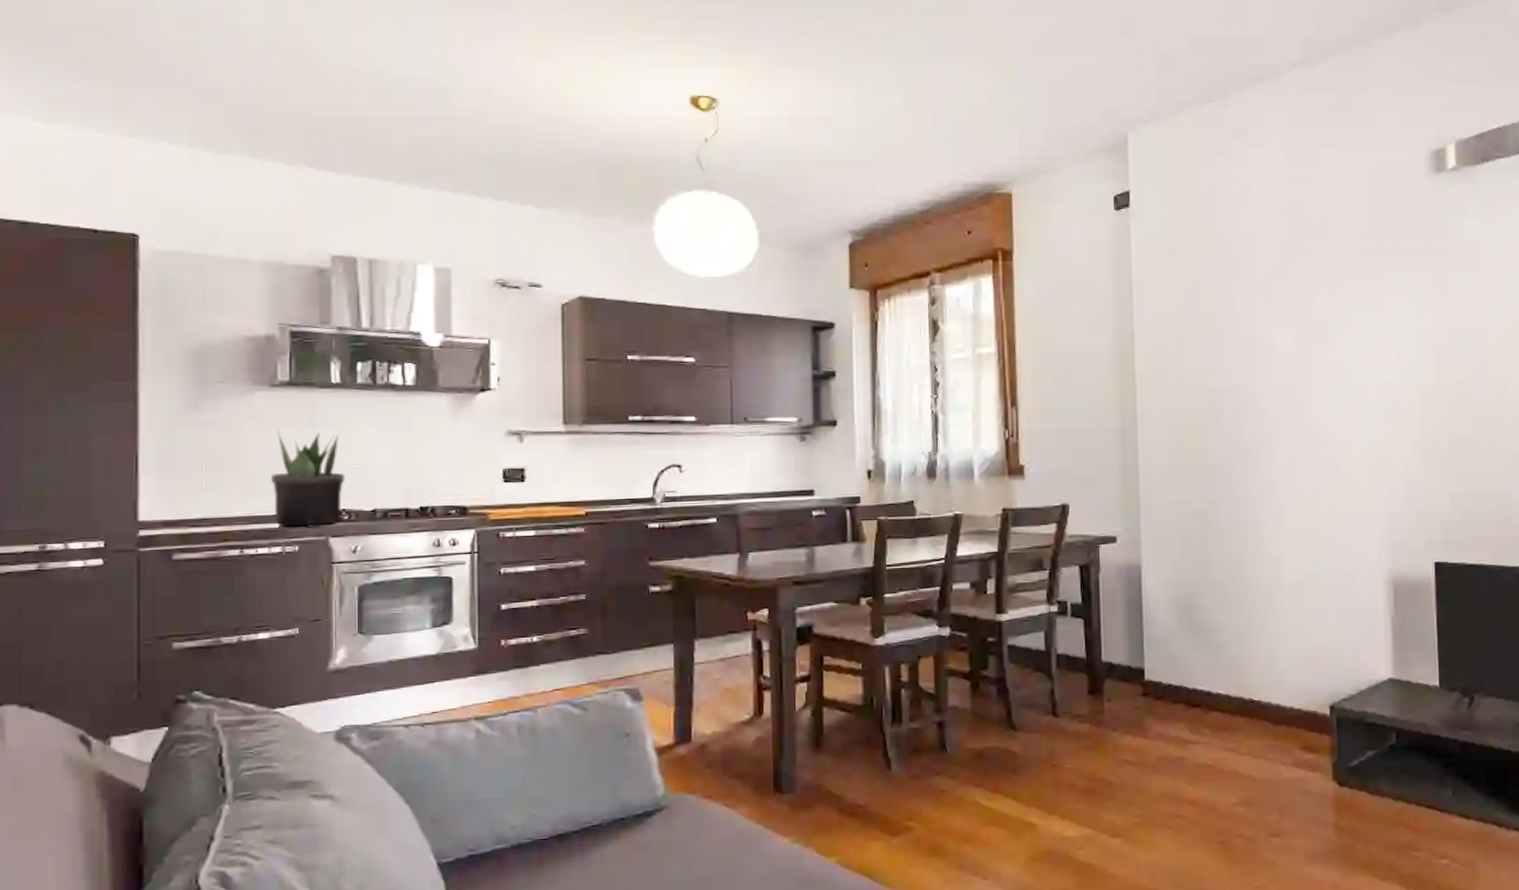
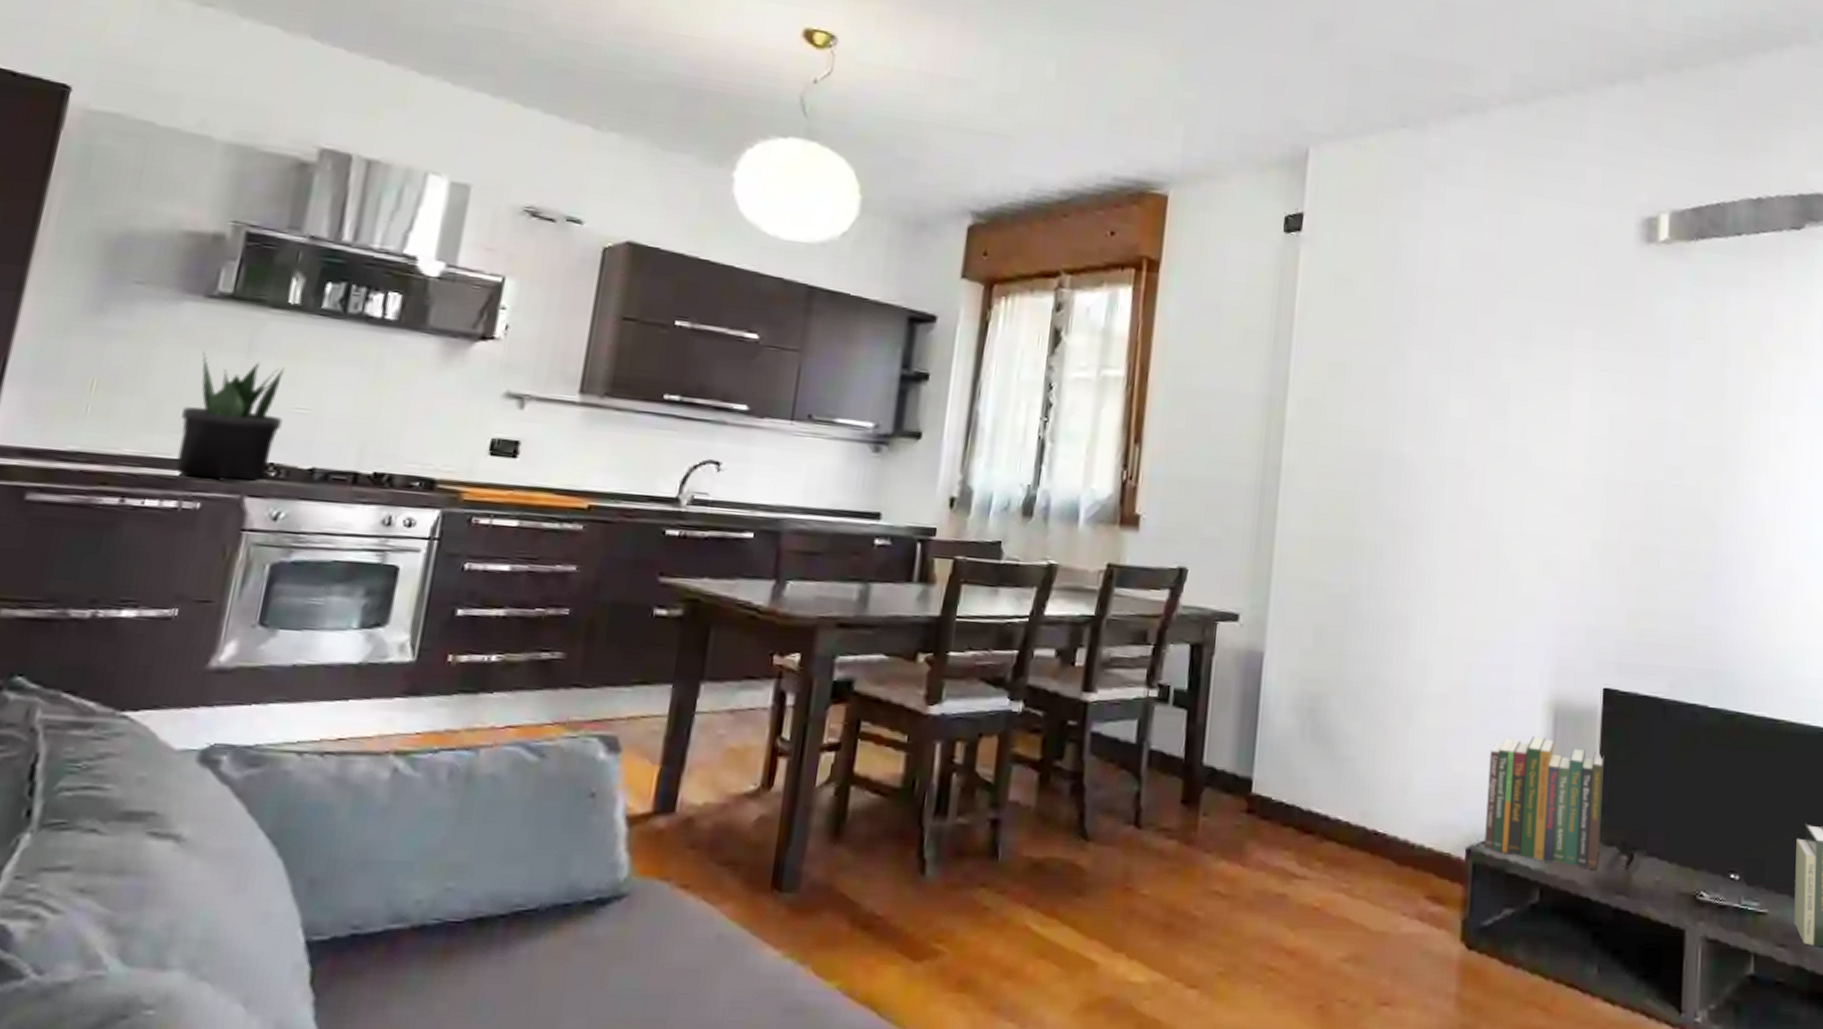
books: none [1342,608,1445,712] -> present [1484,735,1604,870]

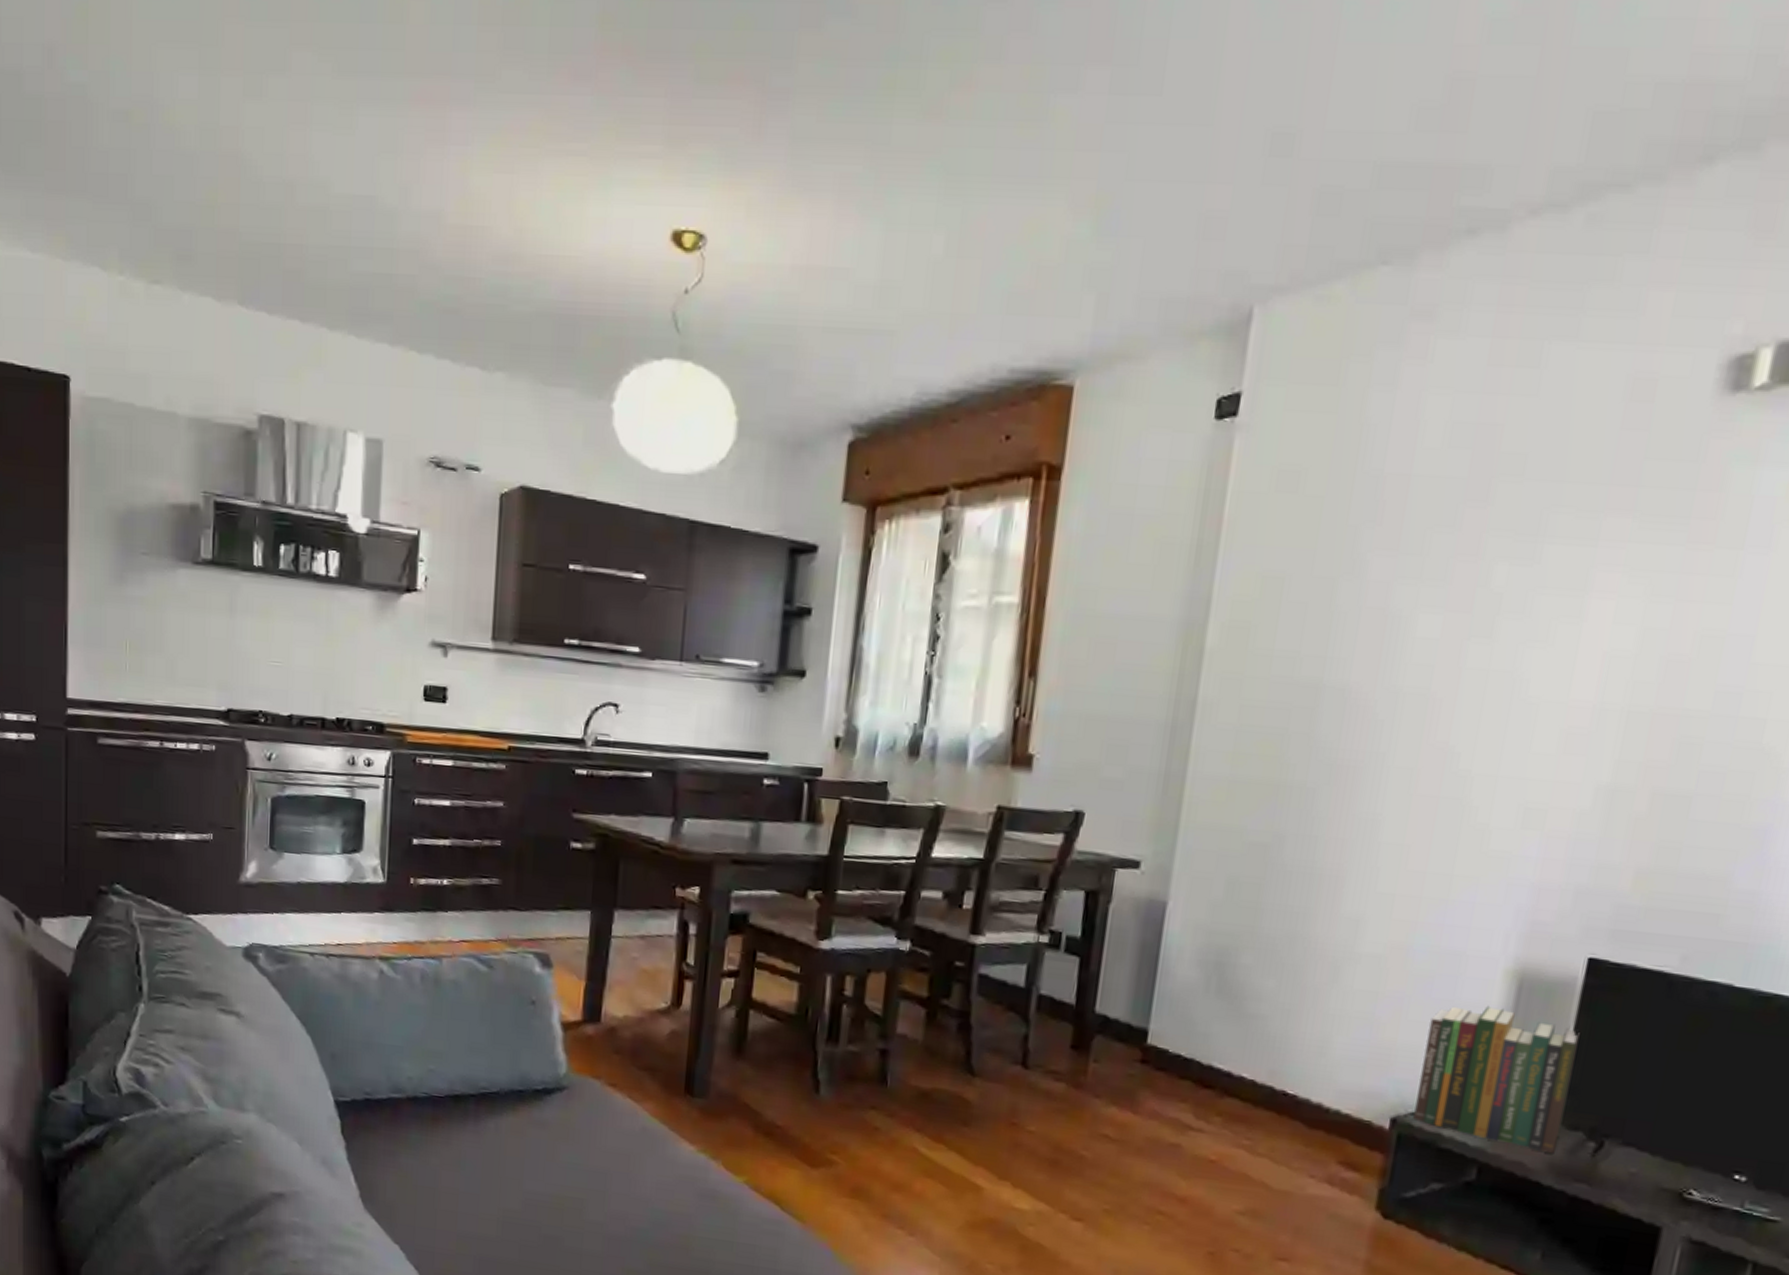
planter: present [174,351,284,483] -> none [191,613,264,729]

